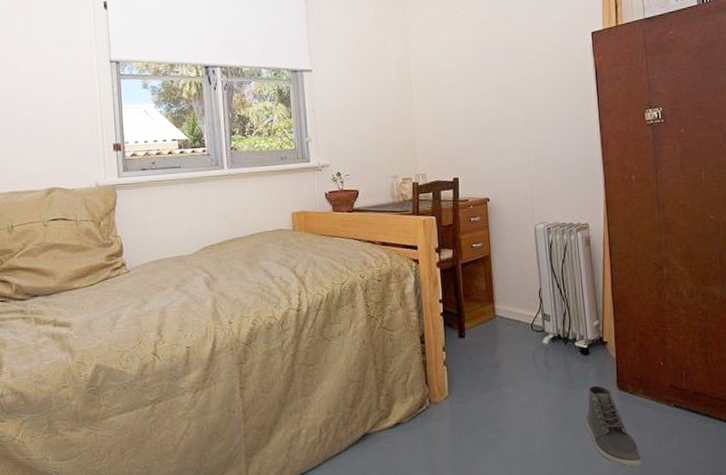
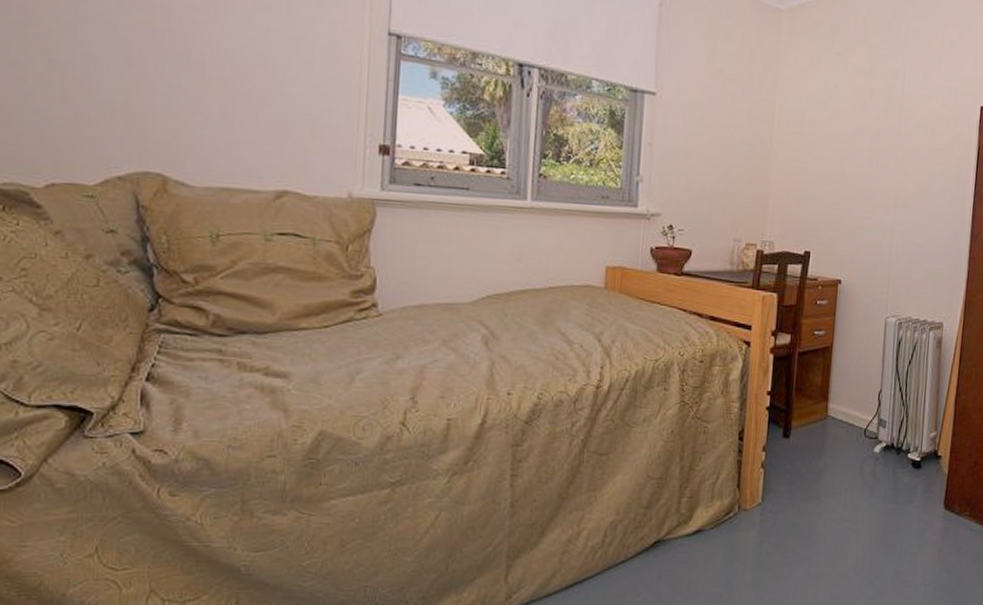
sneaker: present [586,385,642,467] -> none [905,503,956,593]

